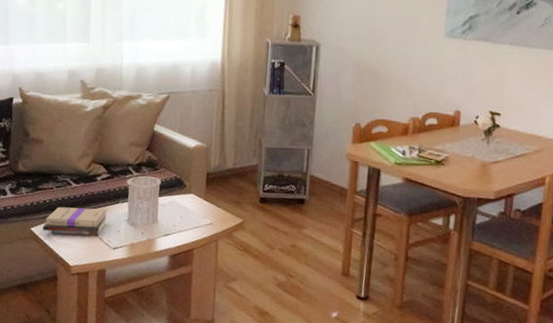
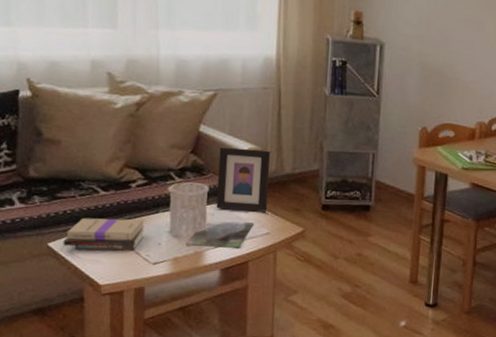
magazine: none [139,211,199,237] -> present [184,221,254,248]
picture frame: none [166,145,215,204] -> present [216,147,271,212]

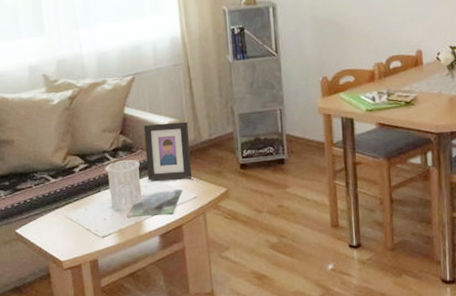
books: present [63,217,145,252] -> none [27,200,91,234]

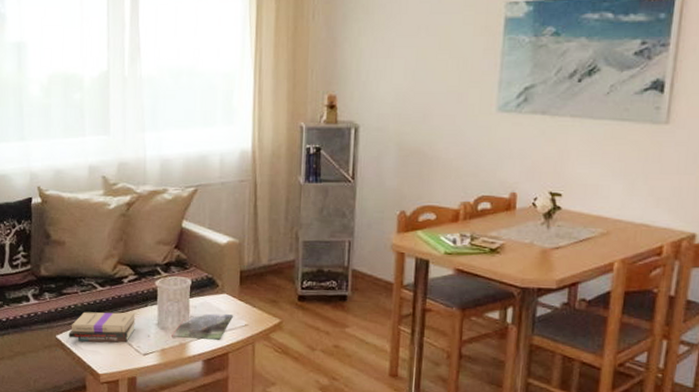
books: none [27,200,91,234] -> present [68,311,136,343]
picture frame: present [143,121,193,181] -> none [198,241,248,304]

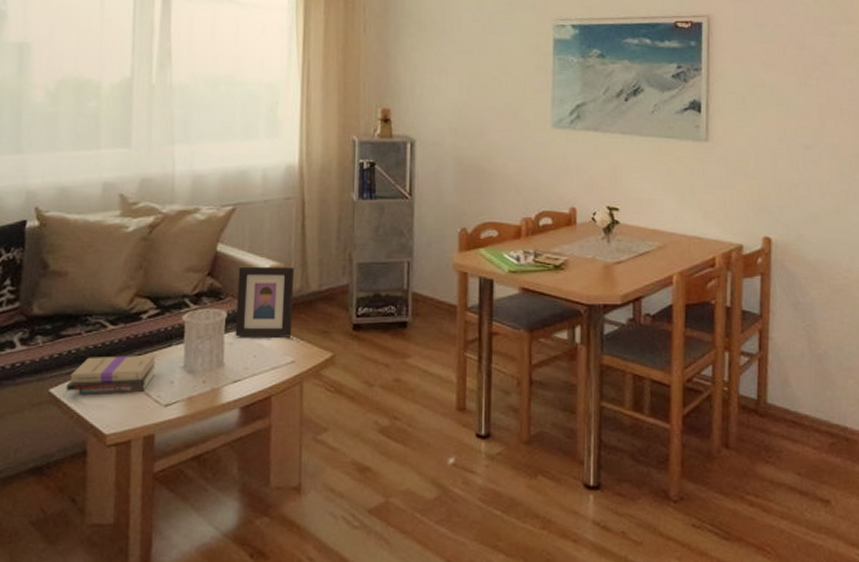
magazine: present [170,313,233,340] -> none [200,350,277,383]
picture frame: none [198,241,248,304] -> present [235,266,295,338]

